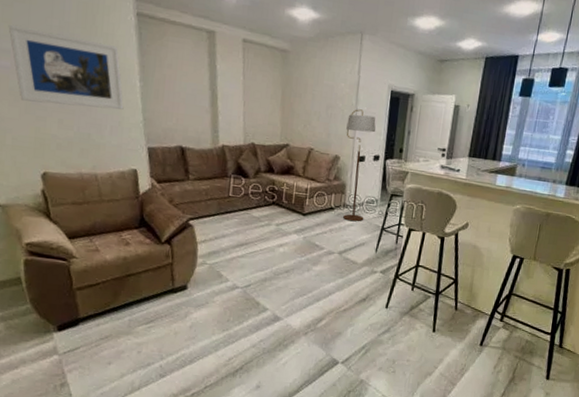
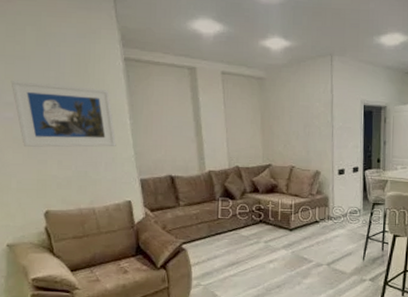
floor lamp: present [343,109,376,222] -> none [324,125,353,233]

